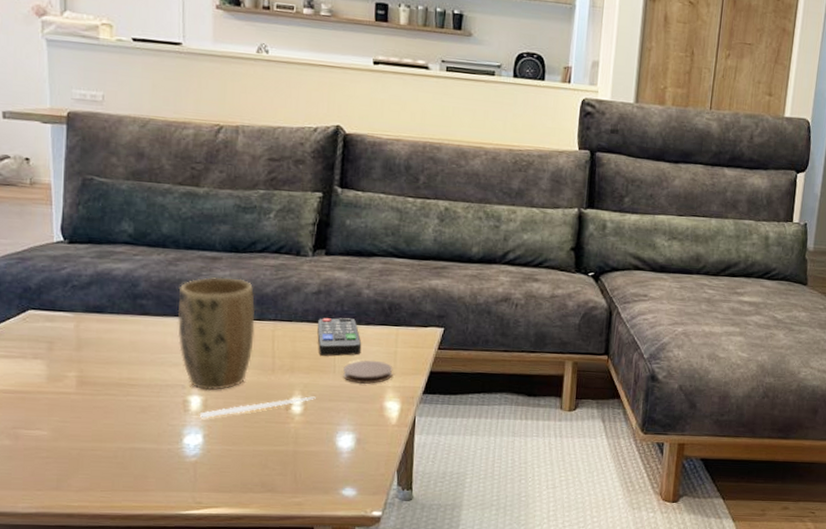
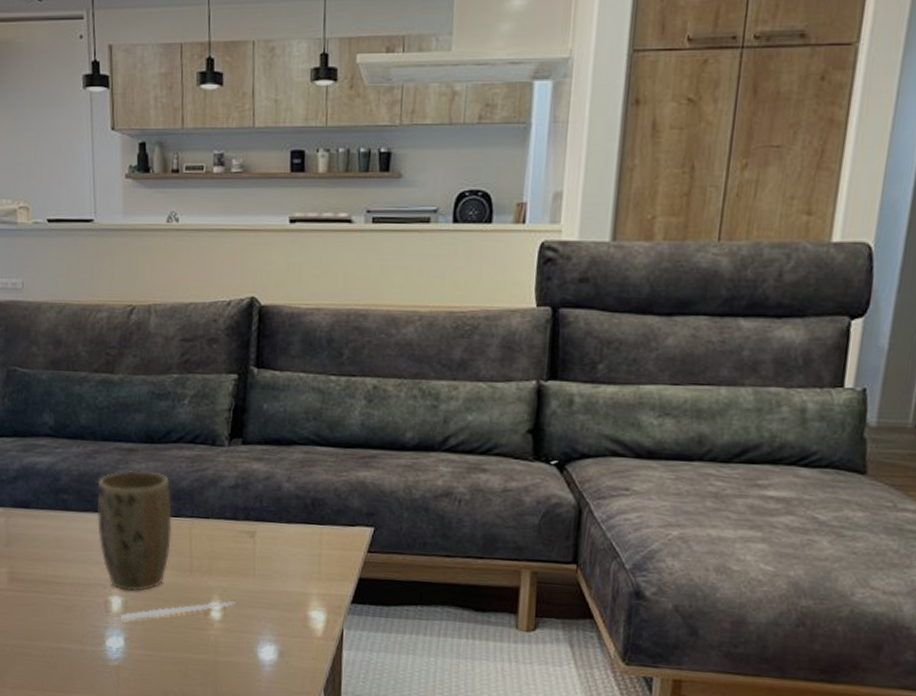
remote control: present [317,317,362,356] -> none [235,514,283,558]
coaster: present [343,359,393,385] -> none [263,562,318,590]

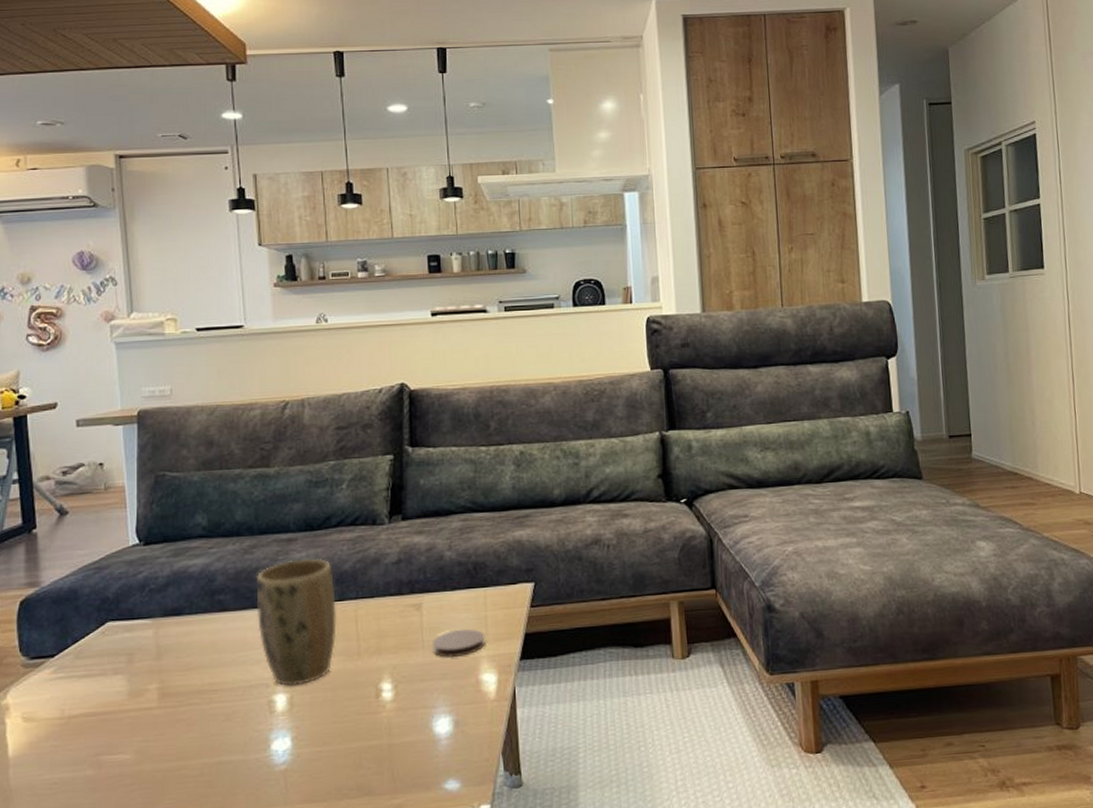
candle: present [121,601,235,621] -> none [287,678,406,719]
coaster: none [263,562,318,590] -> present [433,628,486,658]

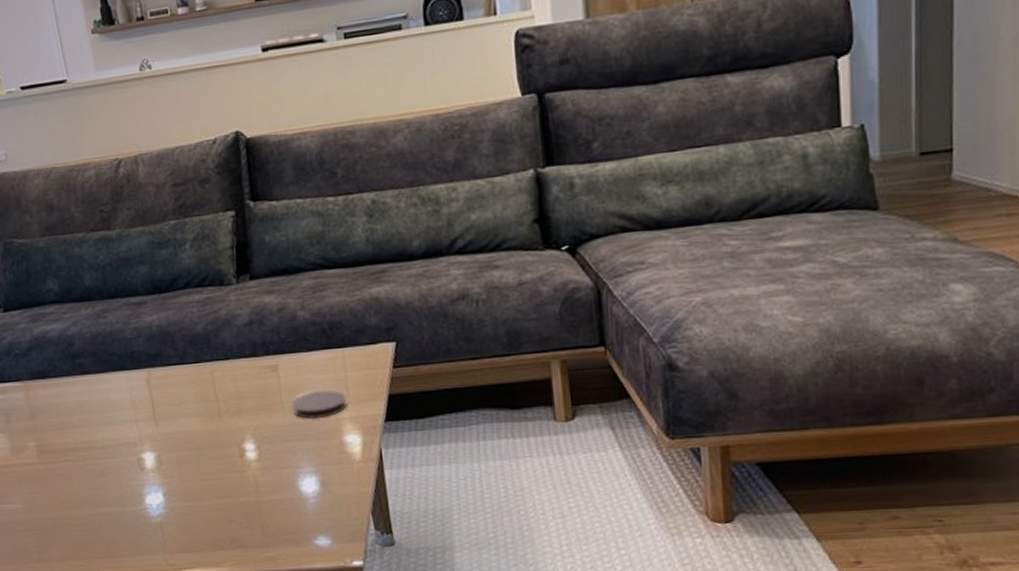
plant pot: present [256,558,337,687] -> none [111,320,196,446]

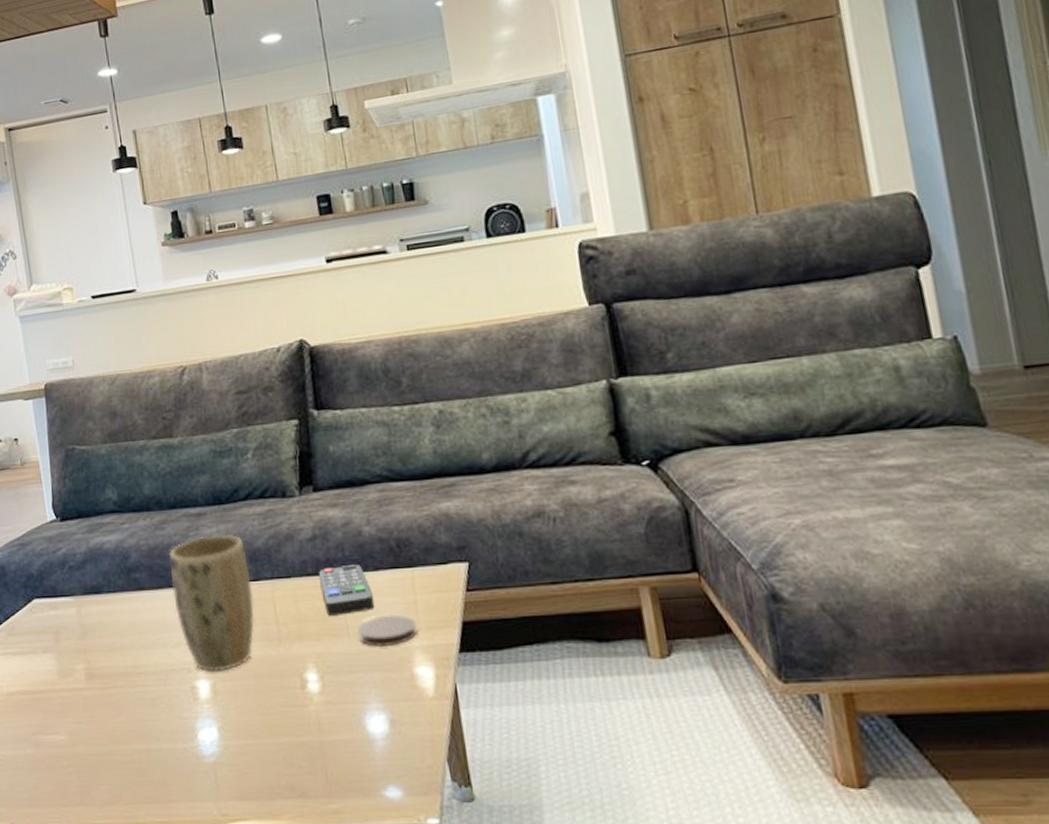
plant pot: none [111,320,196,446] -> present [168,534,255,673]
remote control: none [256,345,308,393] -> present [319,563,375,616]

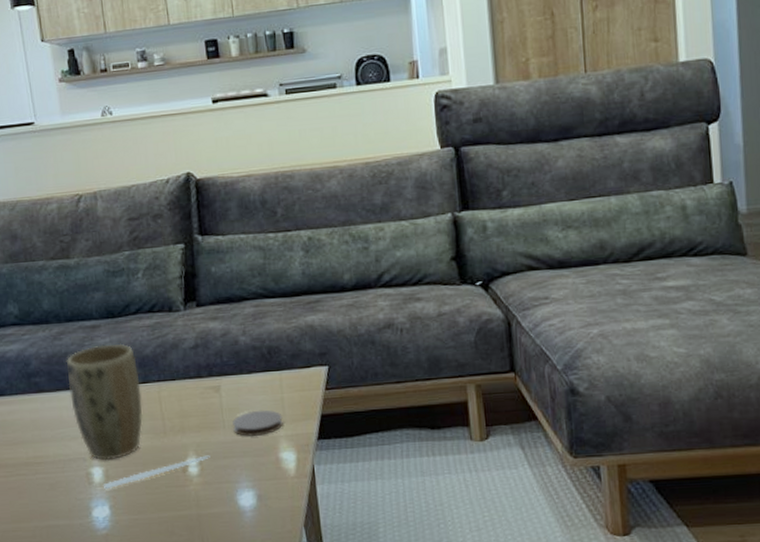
candle: none [211,668,333,708] -> present [104,455,210,490]
remote control: present [319,563,375,616] -> none [200,368,248,412]

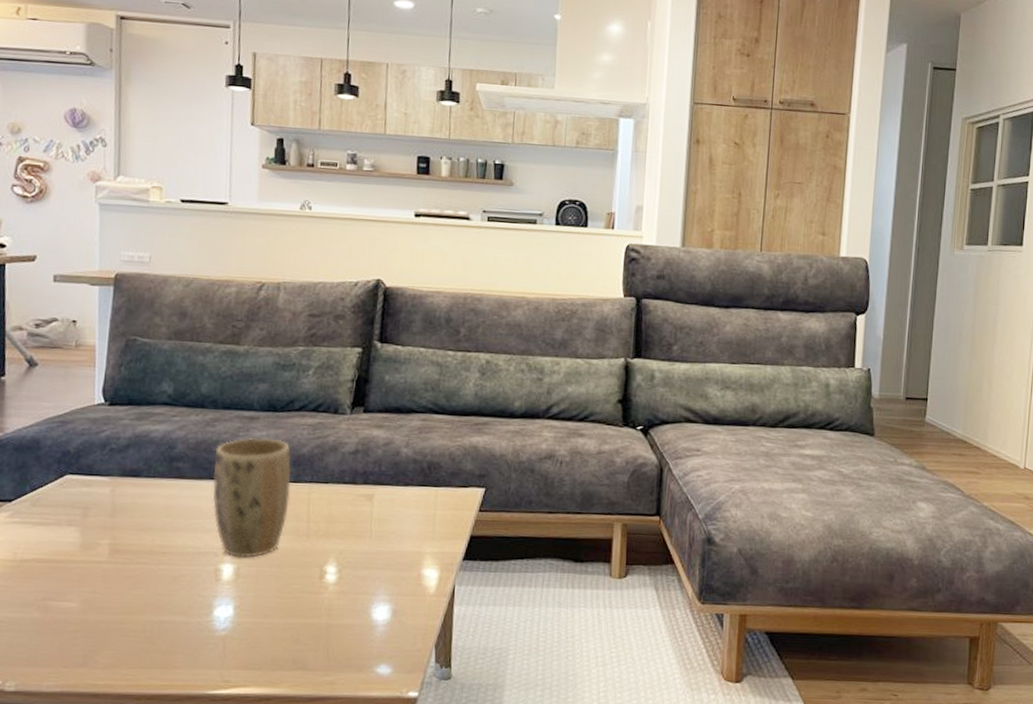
candle: present [104,455,210,490] -> none [232,564,351,589]
coaster: present [232,410,283,437] -> none [379,523,432,551]

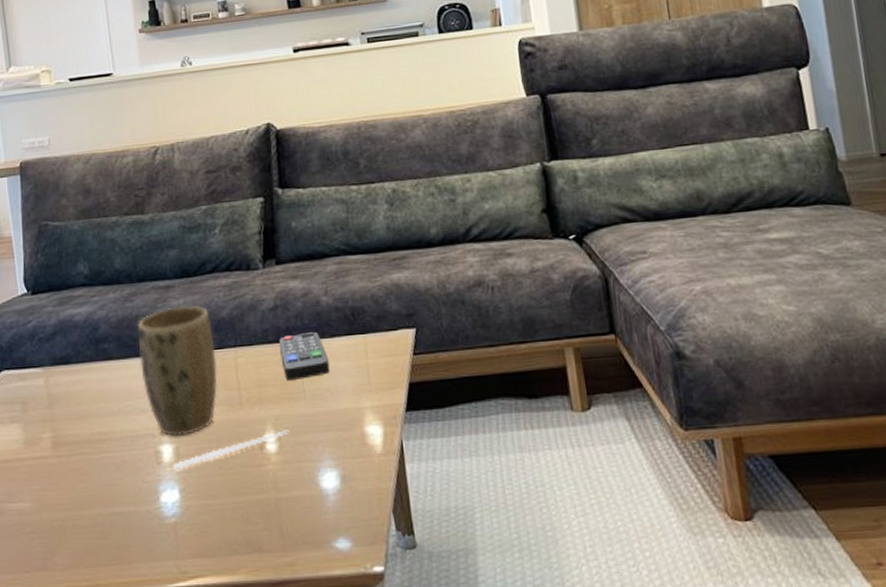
candle: none [232,564,351,589] -> present [174,430,290,470]
remote control: none [354,478,399,520] -> present [279,331,330,380]

